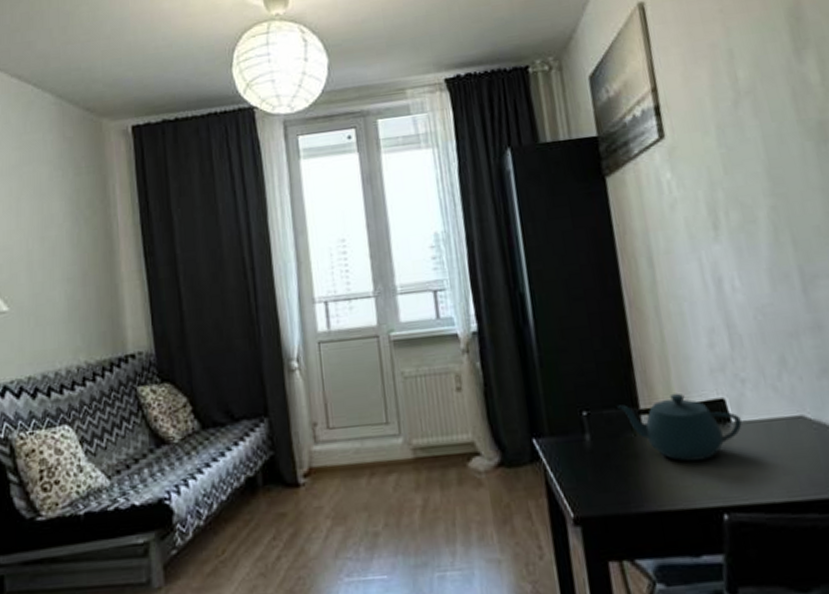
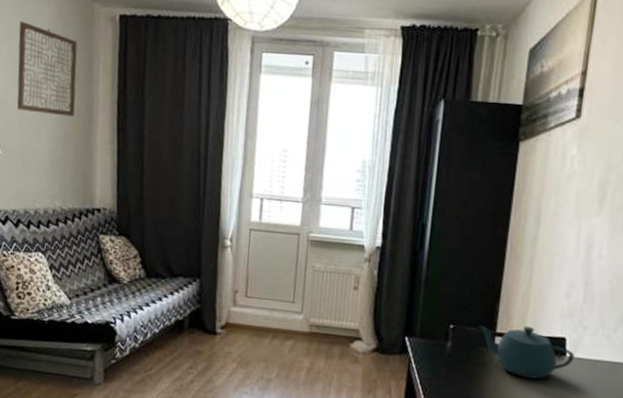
wall art: none [18,153,93,255] -> present [17,21,78,117]

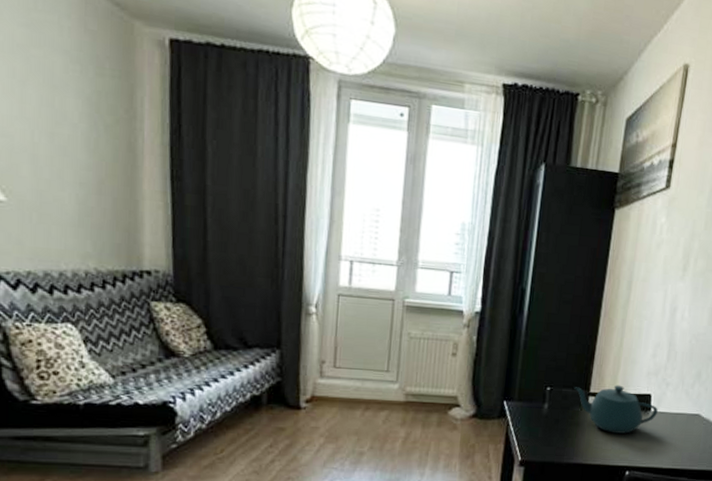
wall art: present [17,21,78,117] -> none [25,32,113,159]

